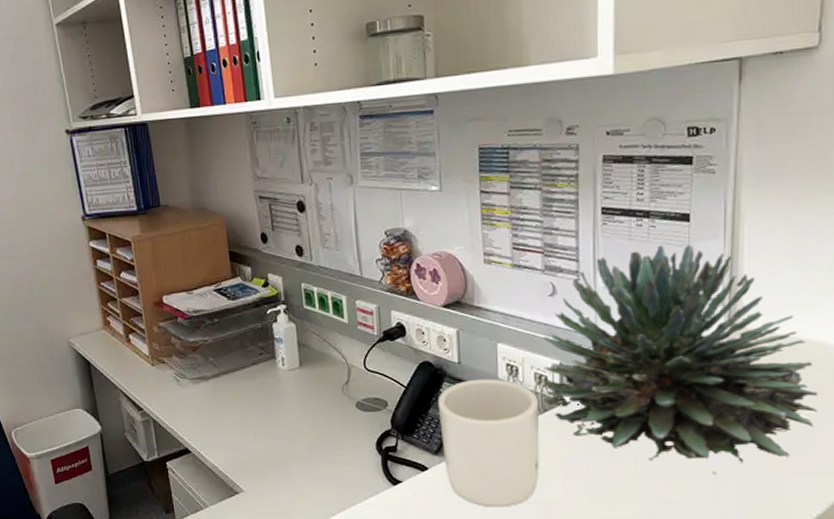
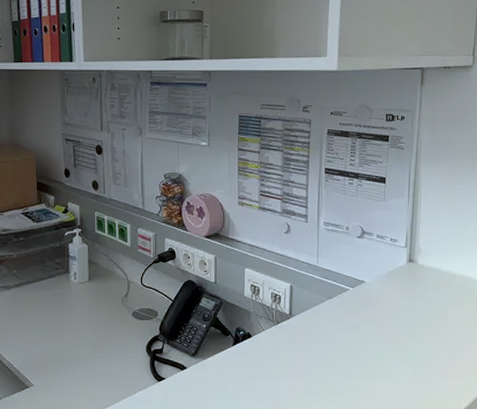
mug: present [437,378,540,507] -> none [197,296,274,400]
succulent plant: present [543,245,818,475] -> none [277,199,467,376]

